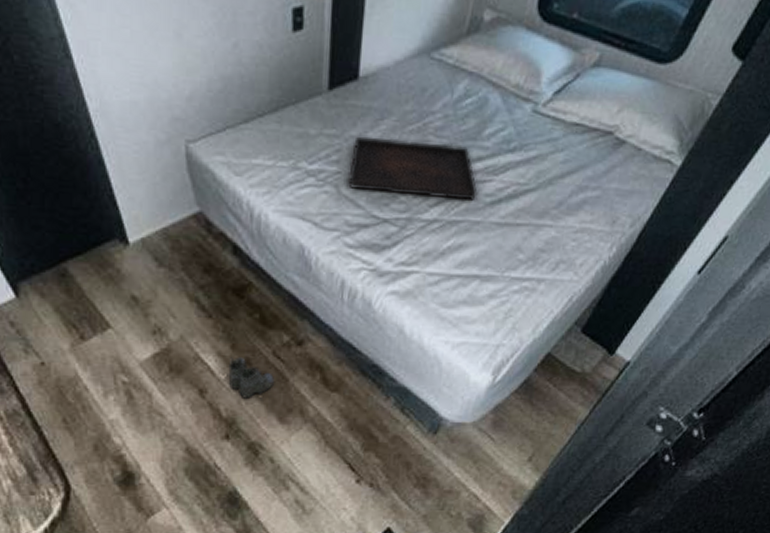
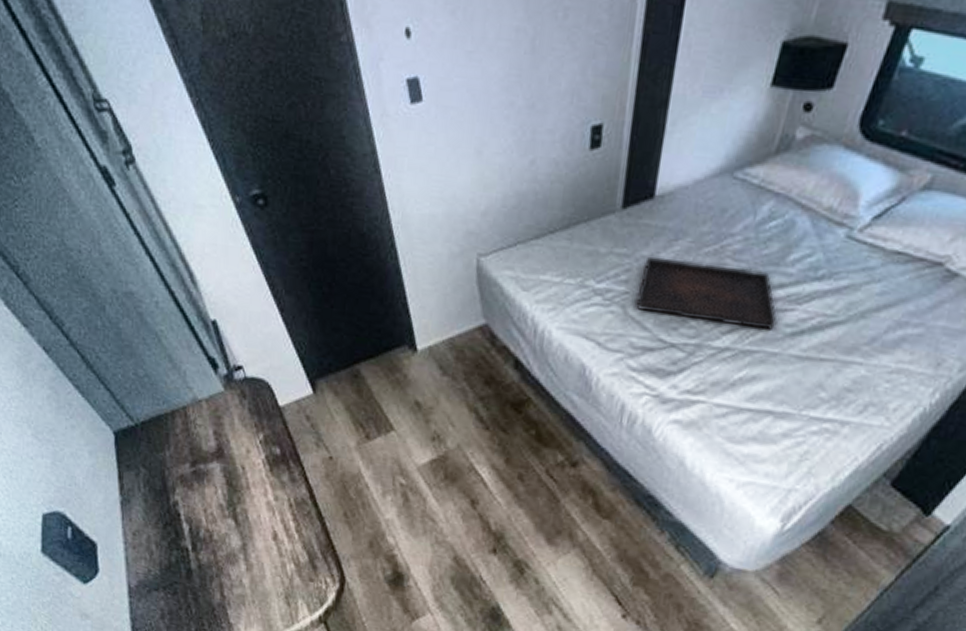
boots: present [226,356,274,400] -> none [498,471,545,518]

